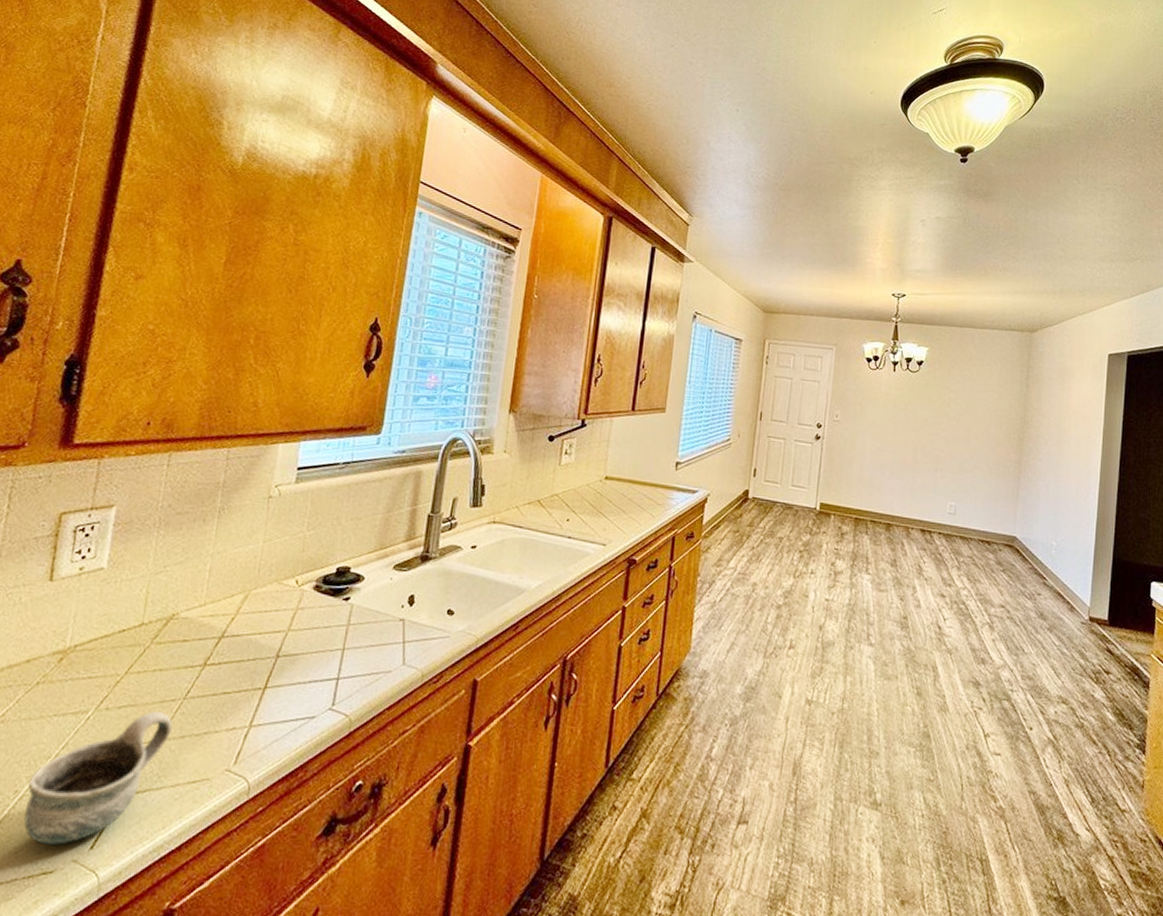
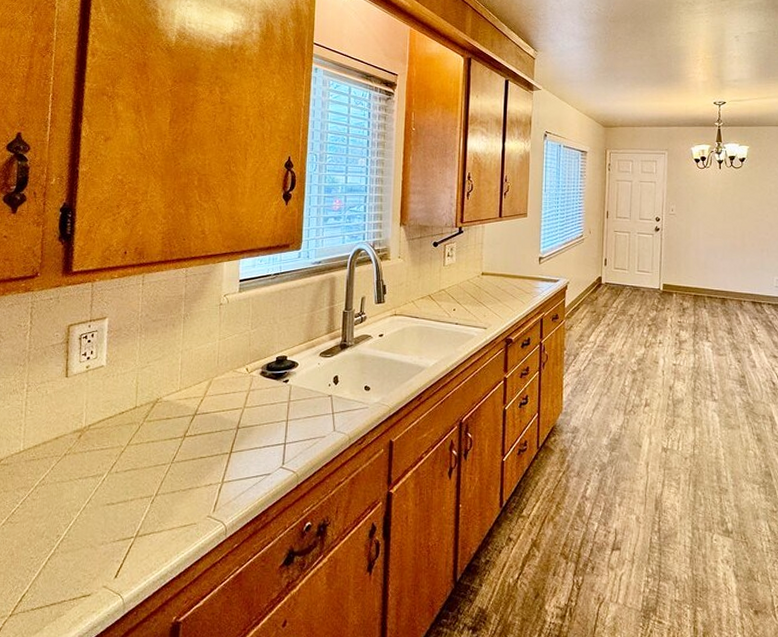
mug: present [23,711,173,845] -> none [65,473,165,575]

